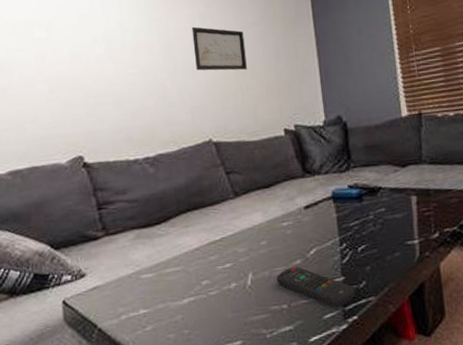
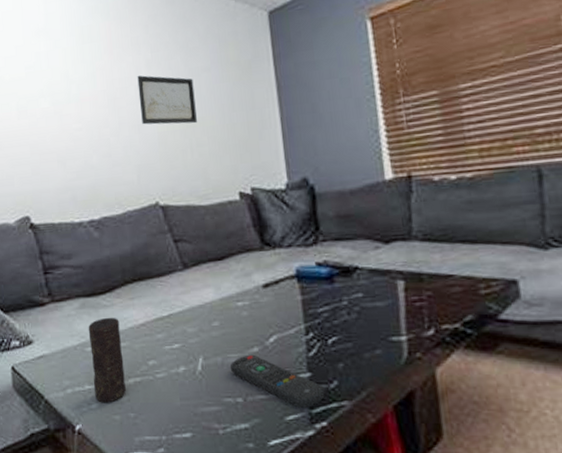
candle: none [143,244,180,325] -> present [88,317,126,403]

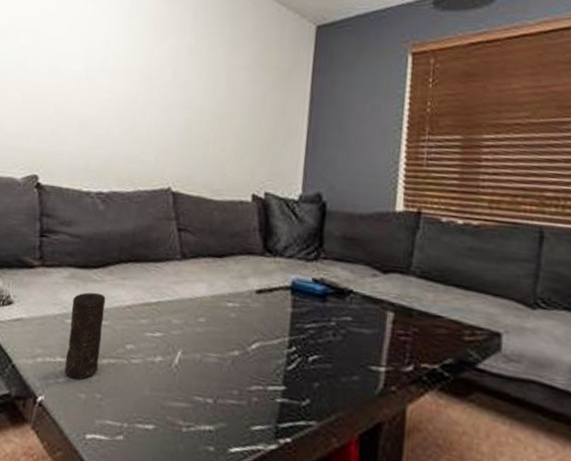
wall art: present [137,75,197,125] -> none [171,60,231,119]
remote control: present [231,354,325,408] -> none [207,357,296,422]

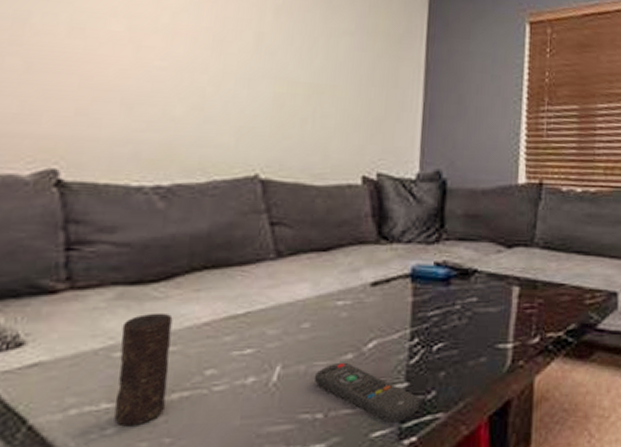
remote control: none [207,357,296,422] -> present [315,362,420,423]

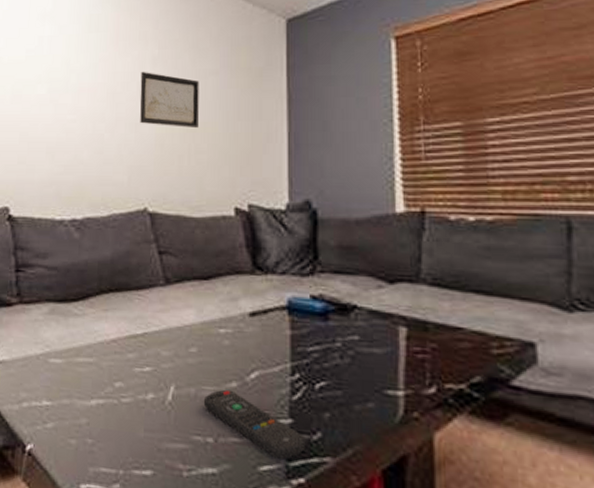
candle: present [114,312,173,427] -> none [52,327,89,424]
wall art: none [255,21,331,91] -> present [140,72,199,129]

